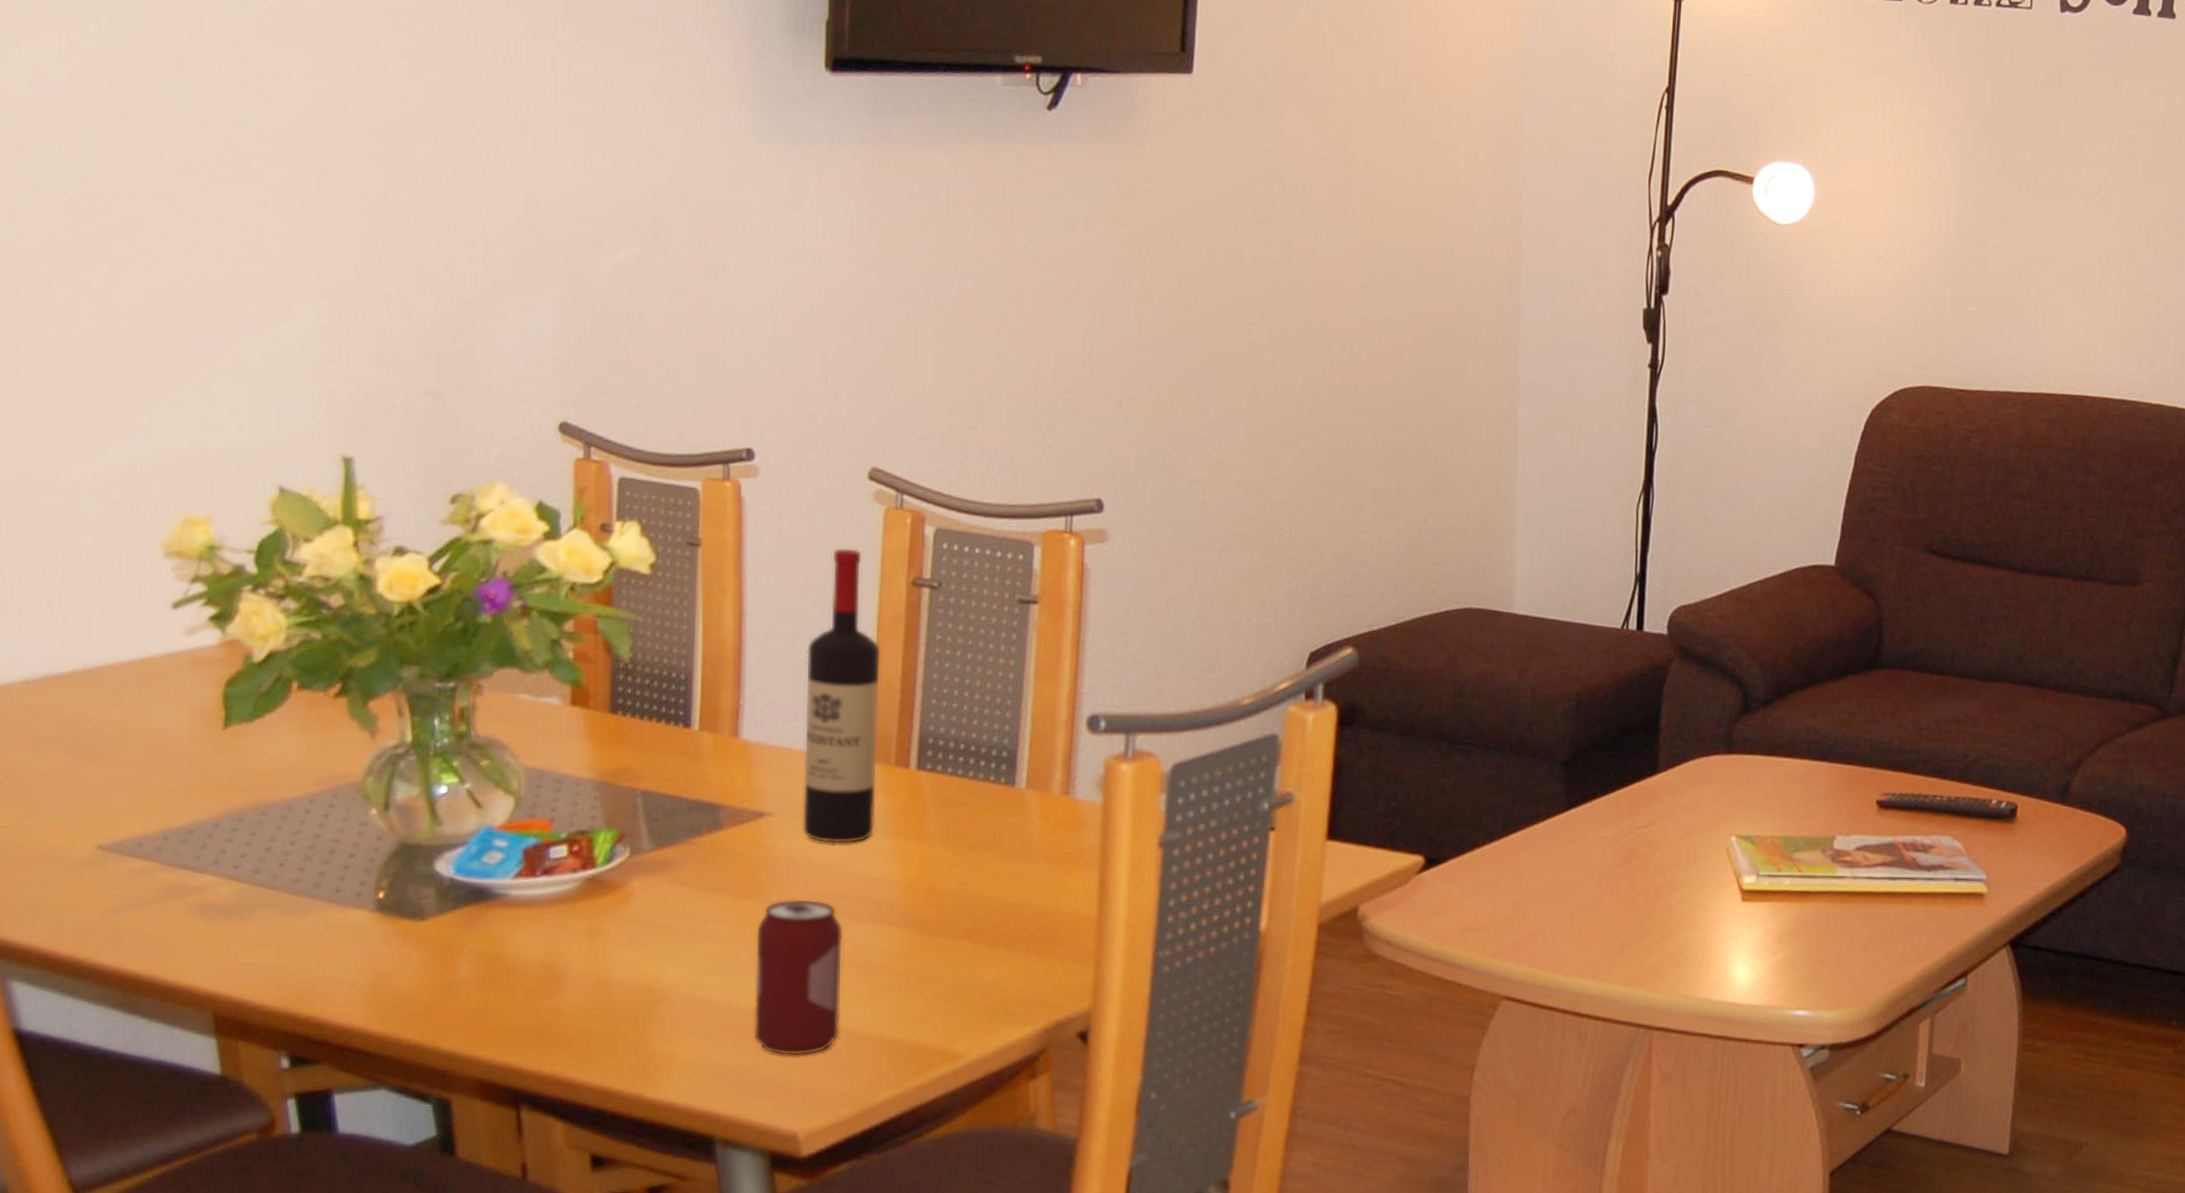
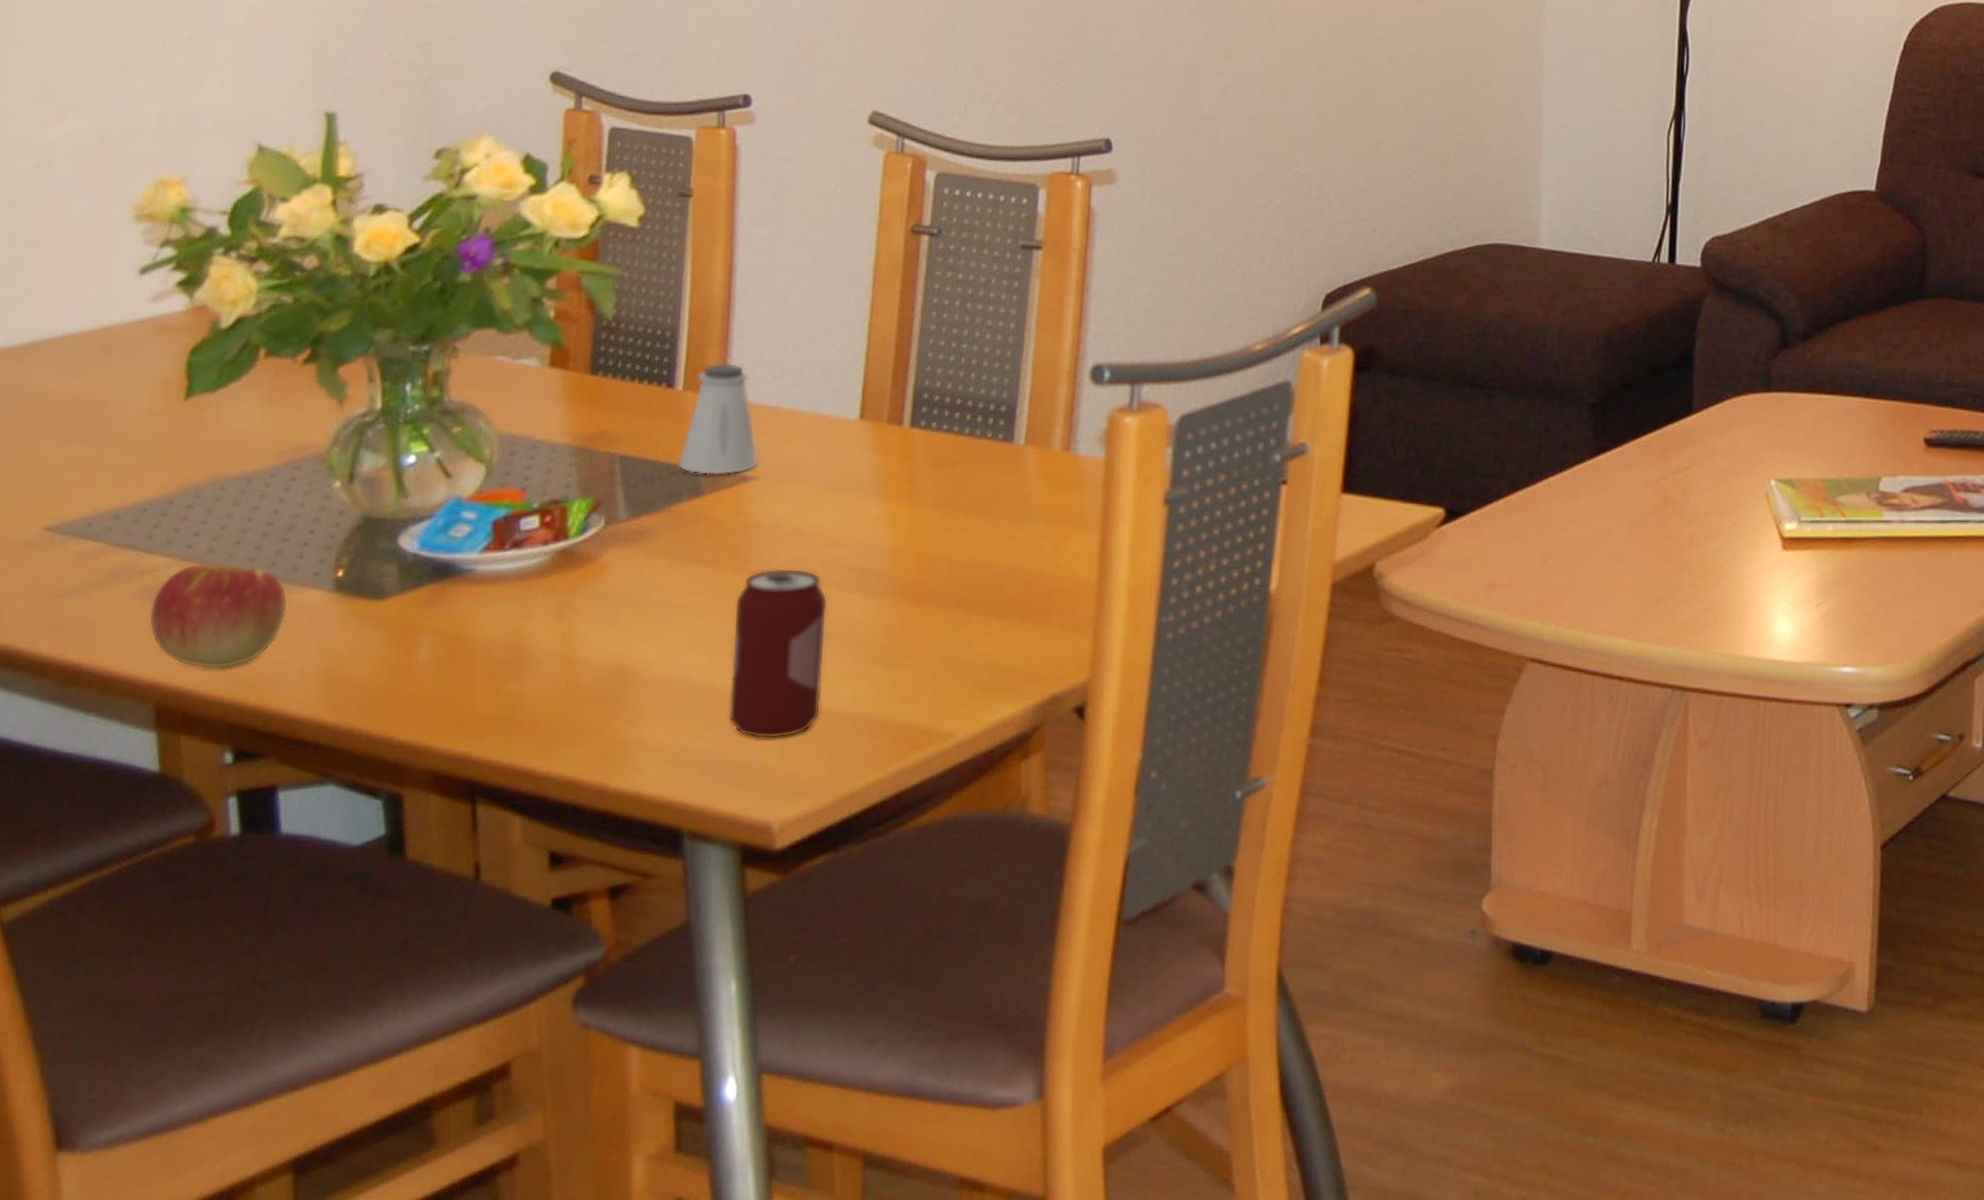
apple: none [202,883,333,982] -> present [149,563,288,669]
saltshaker: none [696,705,775,811] -> present [677,363,760,475]
wine bottle: present [802,547,882,844] -> none [787,194,877,508]

